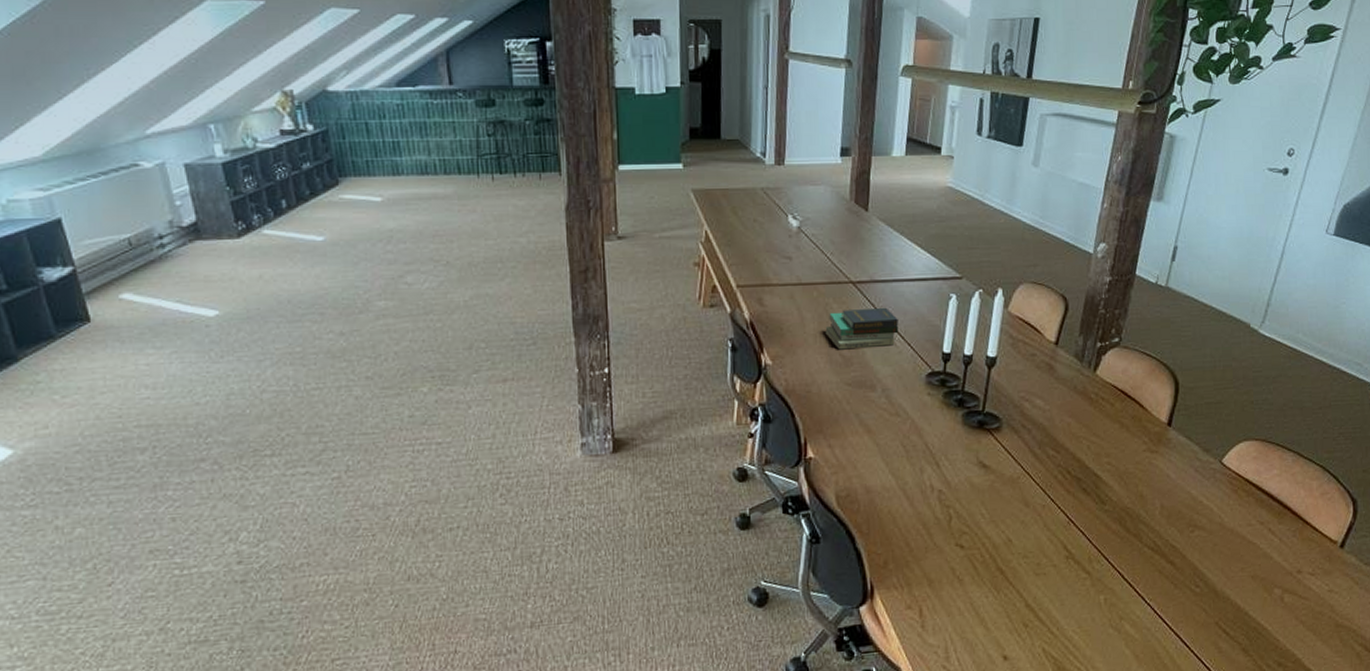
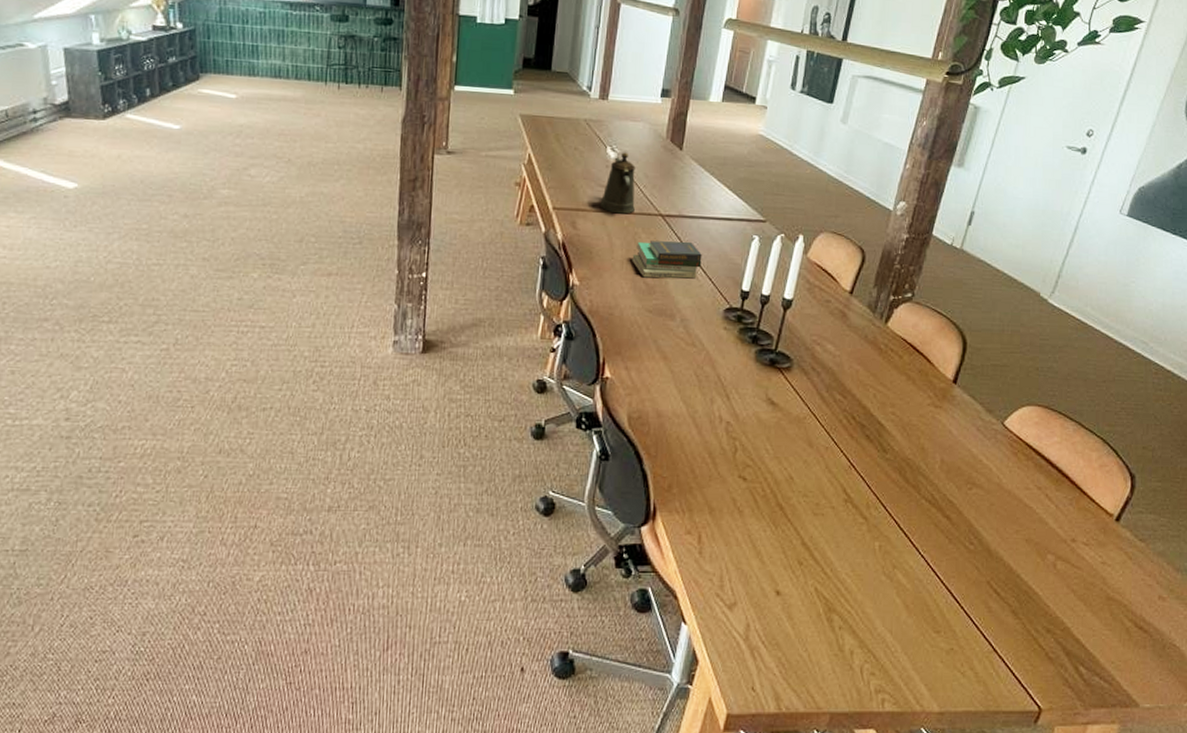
coffee pot: none [786,219,823,285] -> present [600,152,636,214]

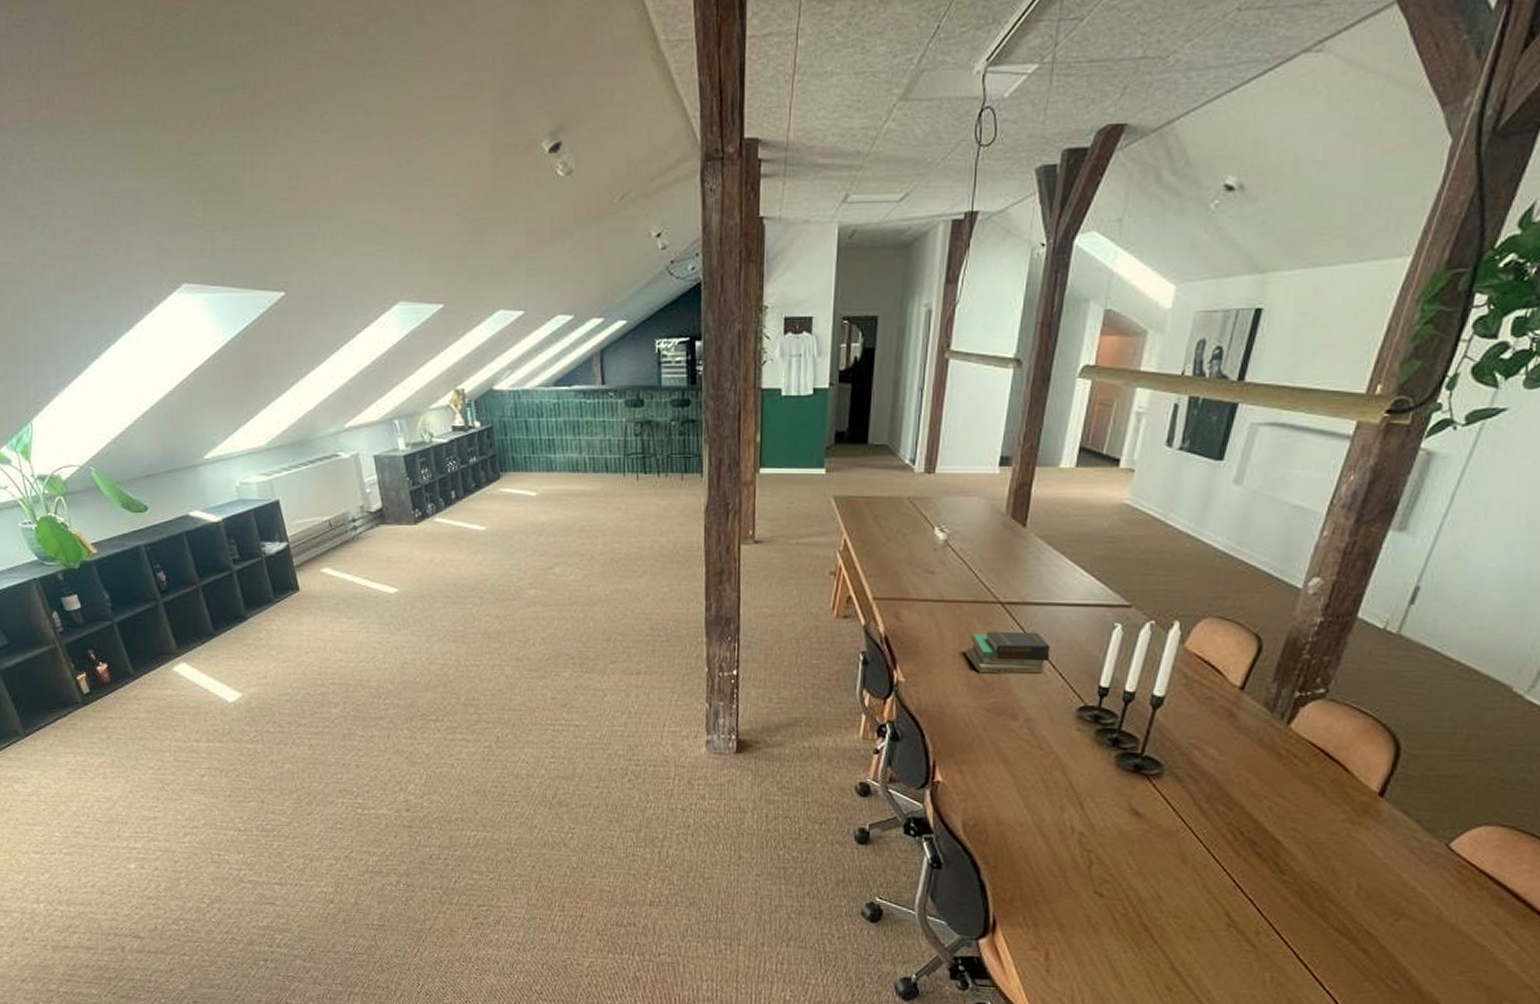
coffee pot: present [600,152,636,214] -> none [927,532,969,603]

